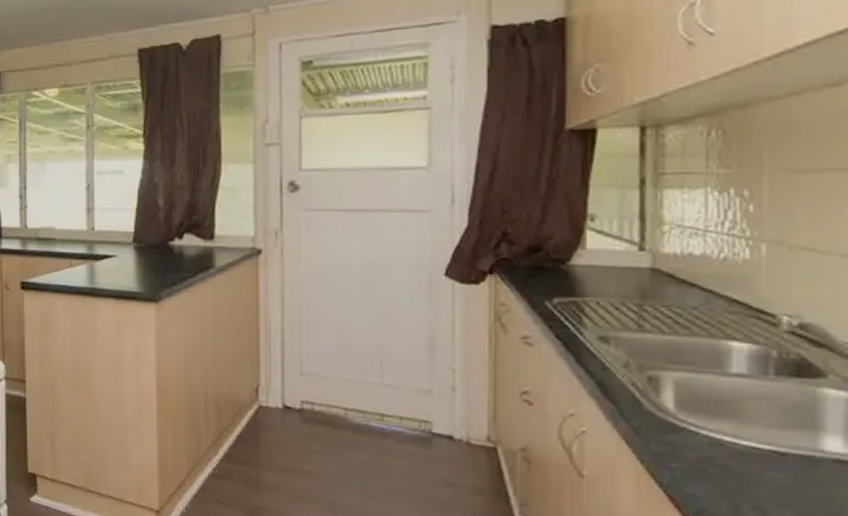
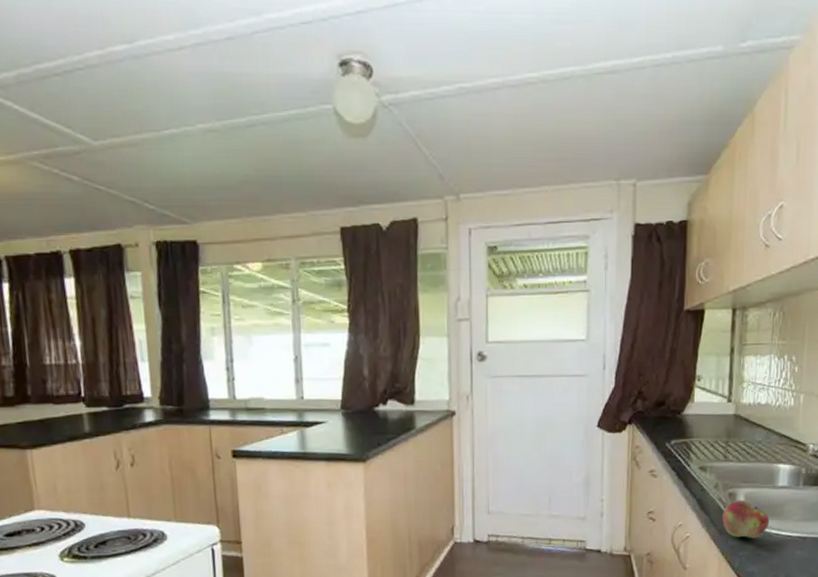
fruit: none [639,387,720,445] -> present [722,500,770,538]

